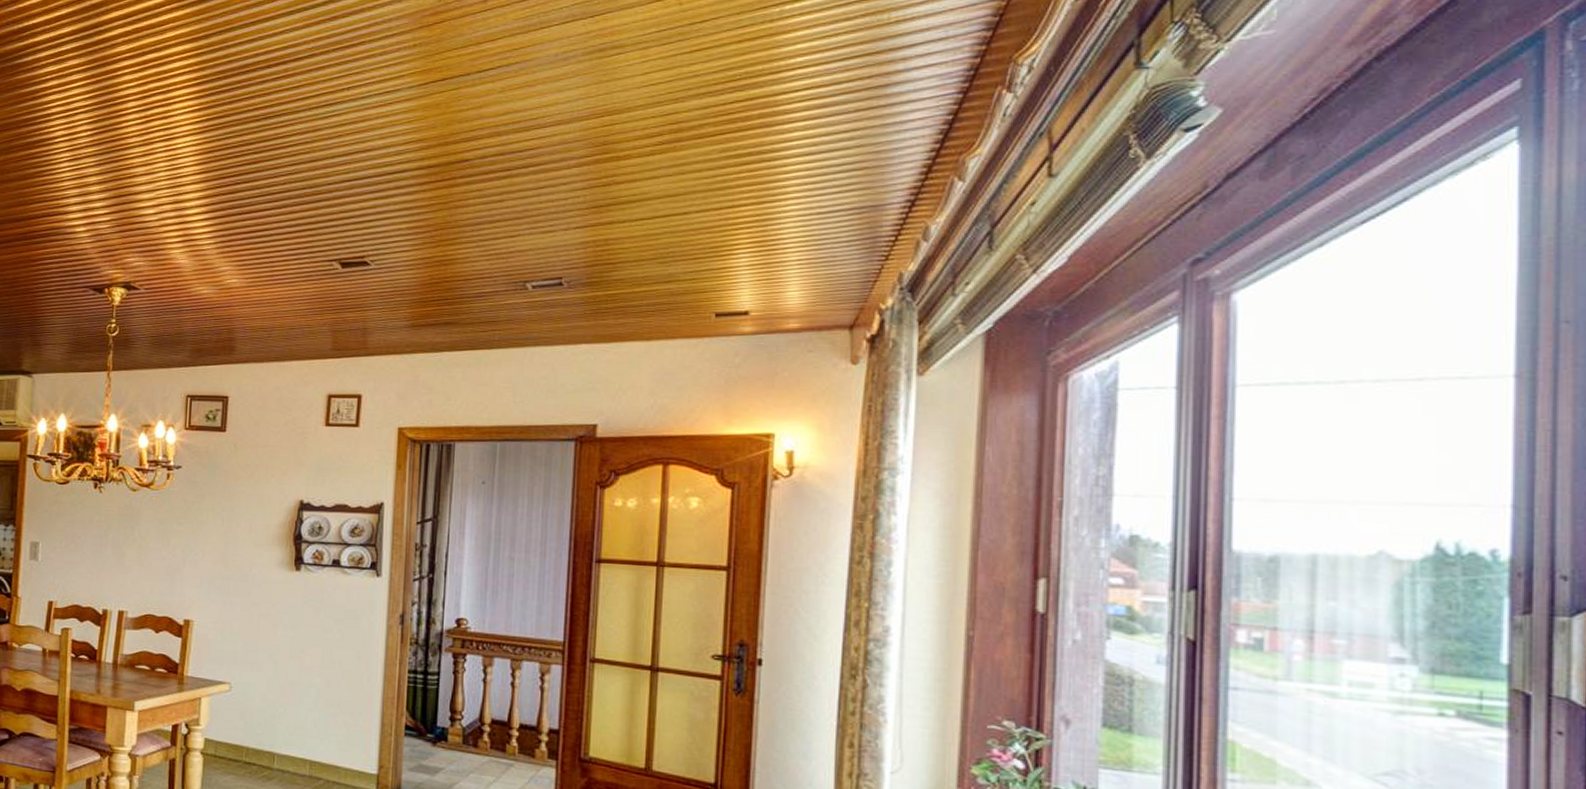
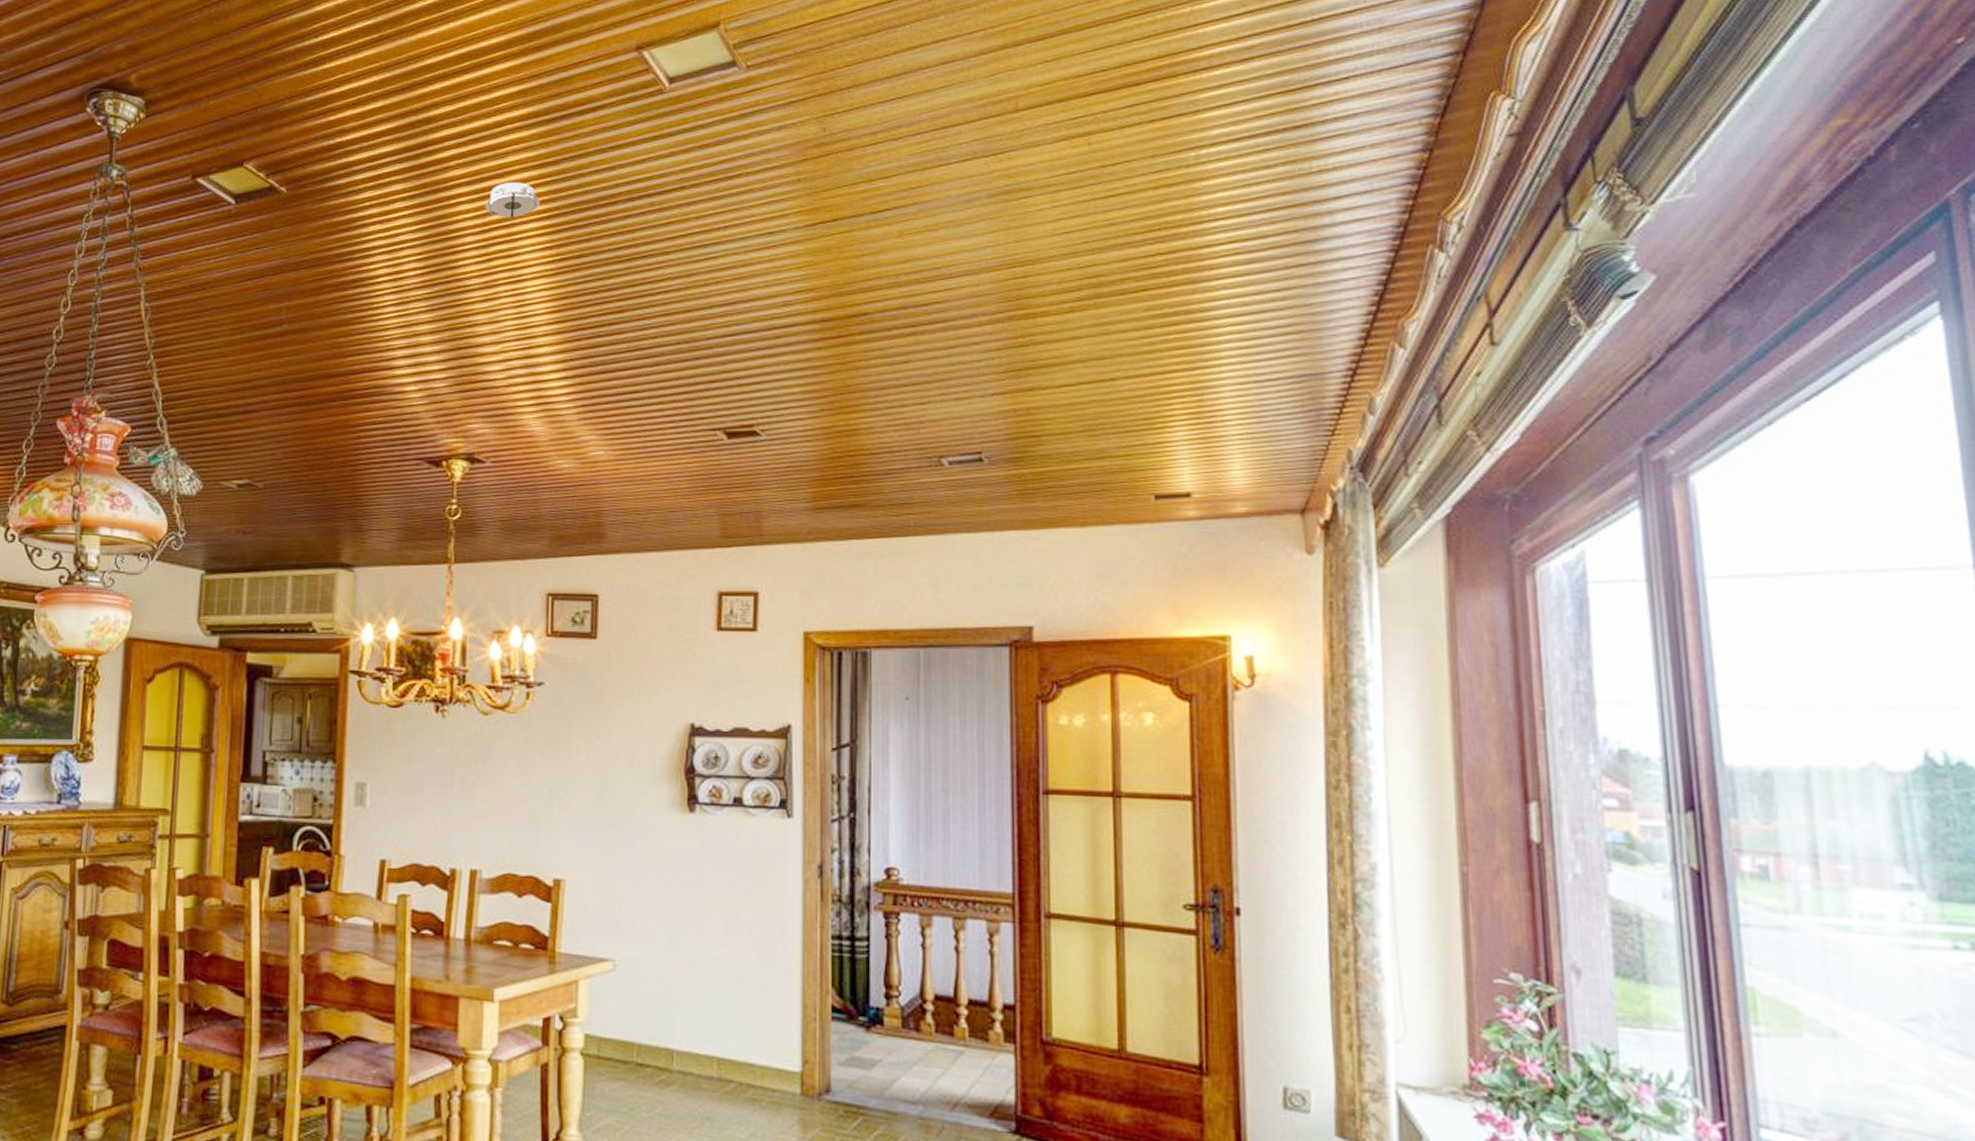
smoke detector: none [143,55,192,87] -> present [482,182,541,219]

